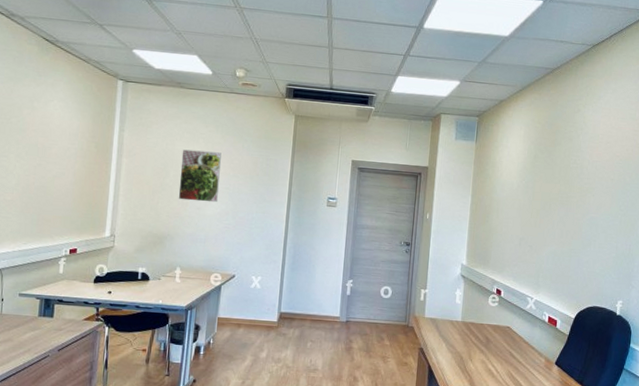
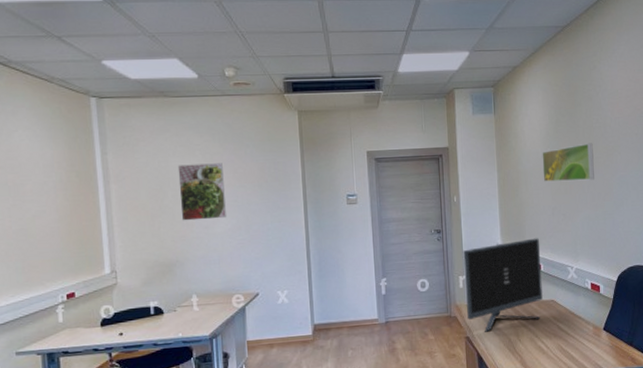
monitor: none [424,264,503,347] -> present [463,238,543,332]
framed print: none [514,181,568,218] -> present [542,143,594,182]

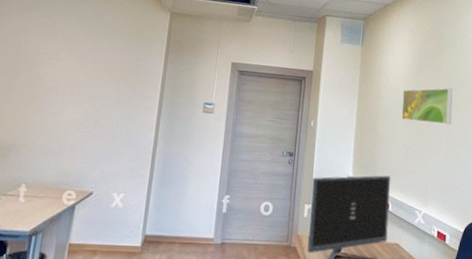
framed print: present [177,163,226,221] -> none [28,46,84,108]

